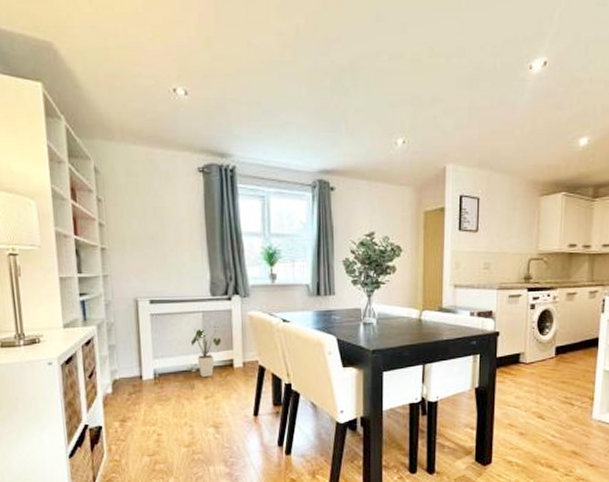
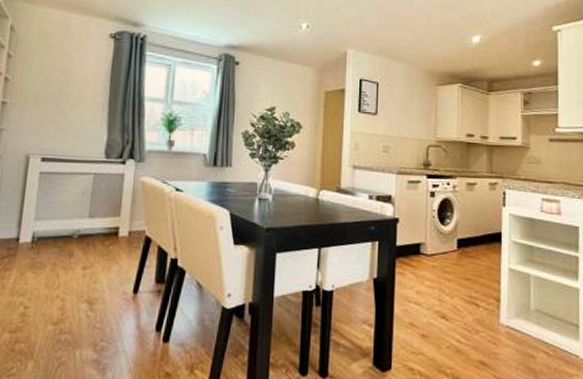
house plant: present [190,325,222,378] -> none [76,189,110,246]

